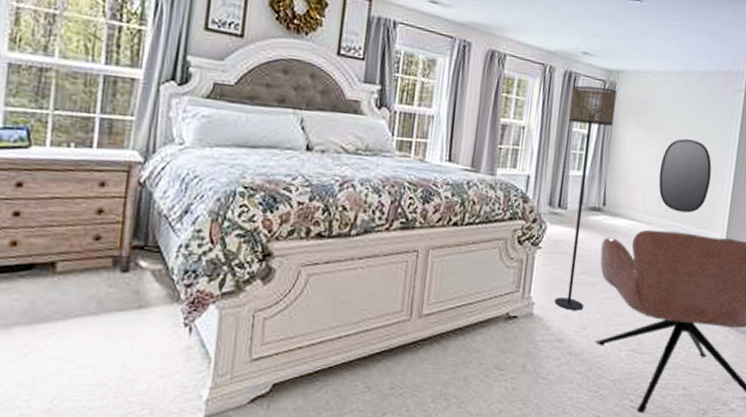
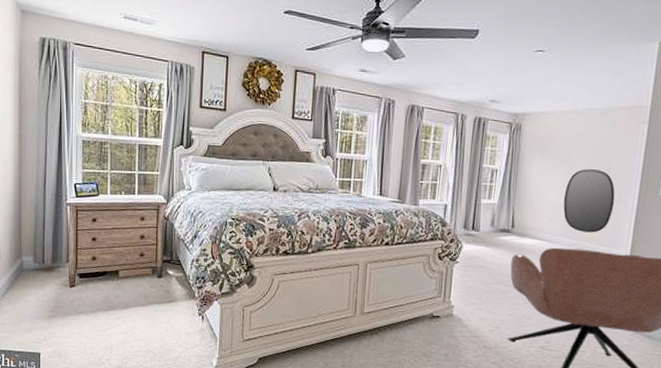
floor lamp: present [554,85,617,310] -> none [471,128,522,313]

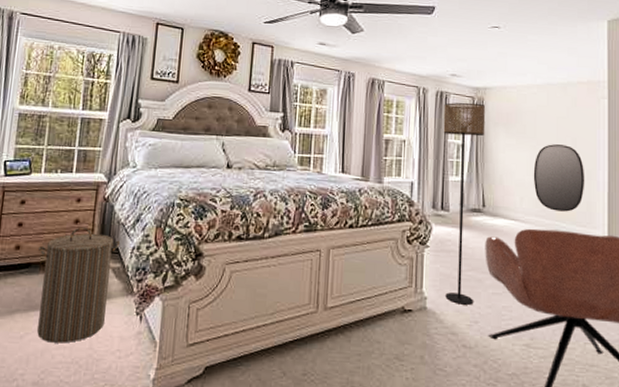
laundry hamper: none [112,241,182,337] -> present [37,227,121,343]
floor lamp: none [471,128,522,313] -> present [443,102,485,305]

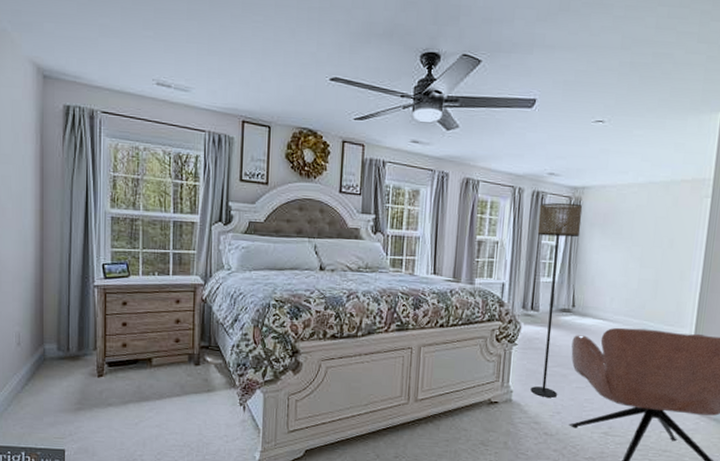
laundry hamper: present [37,227,121,343] -> none [144,326,221,430]
home mirror: present [533,144,585,212] -> none [625,245,679,312]

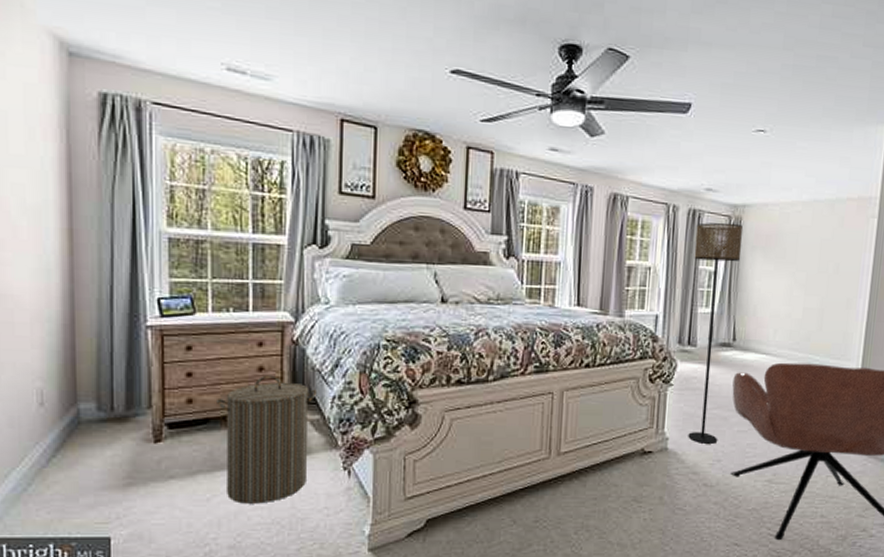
laundry hamper: none [144,326,221,430] -> present [217,375,318,504]

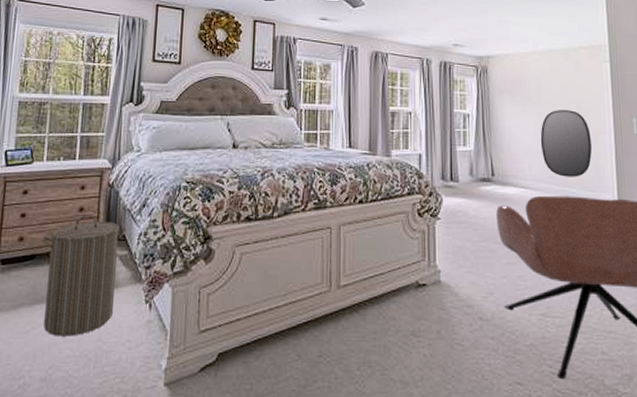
floor lamp: present [688,222,742,444] -> none [448,71,489,276]
home mirror: none [789,270,845,344] -> present [540,110,593,177]

